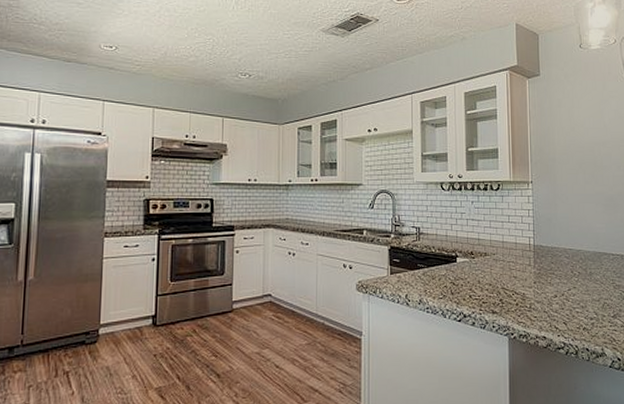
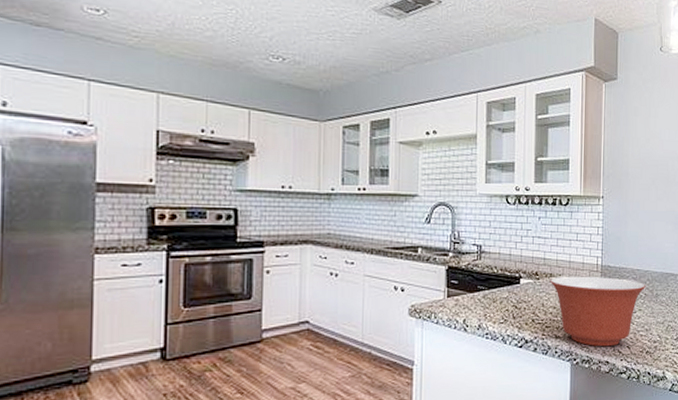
mixing bowl: none [484,255,578,323] -> present [549,276,645,347]

